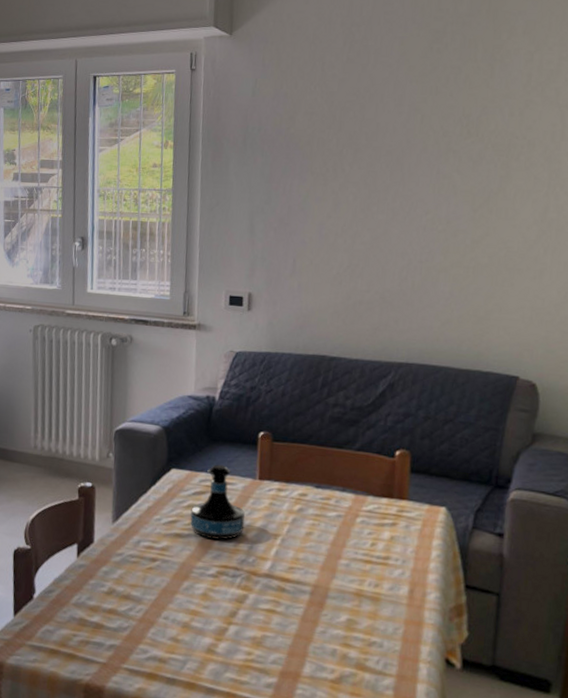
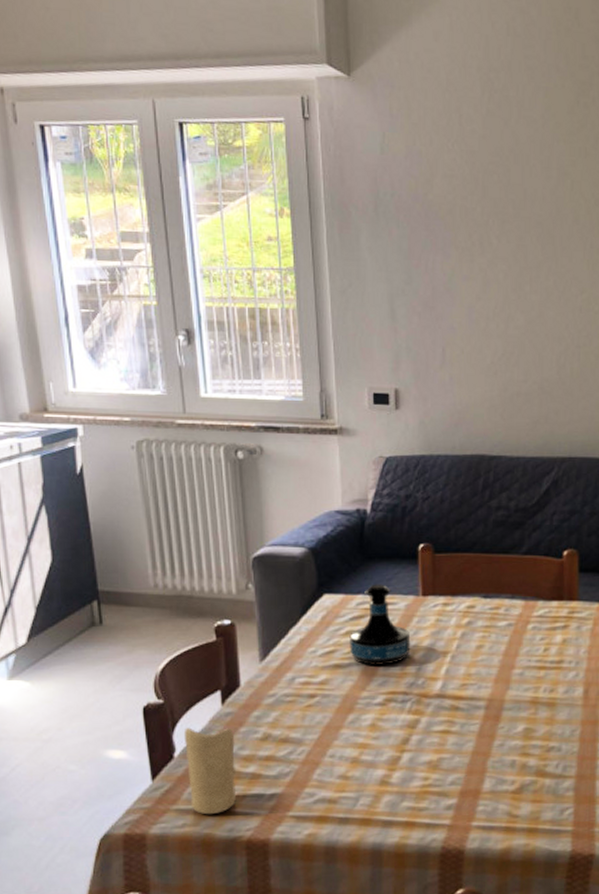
candle: none [43,573,85,655] -> present [183,727,237,815]

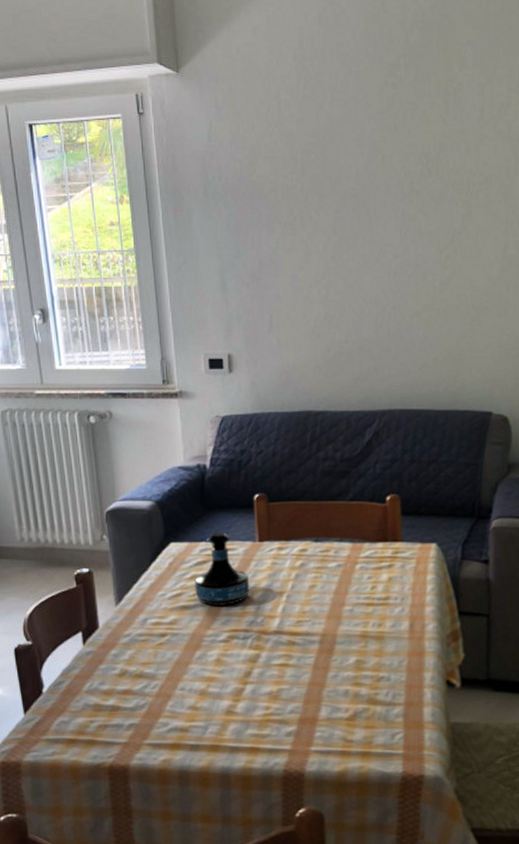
candle: present [183,727,237,815] -> none [50,665,98,744]

